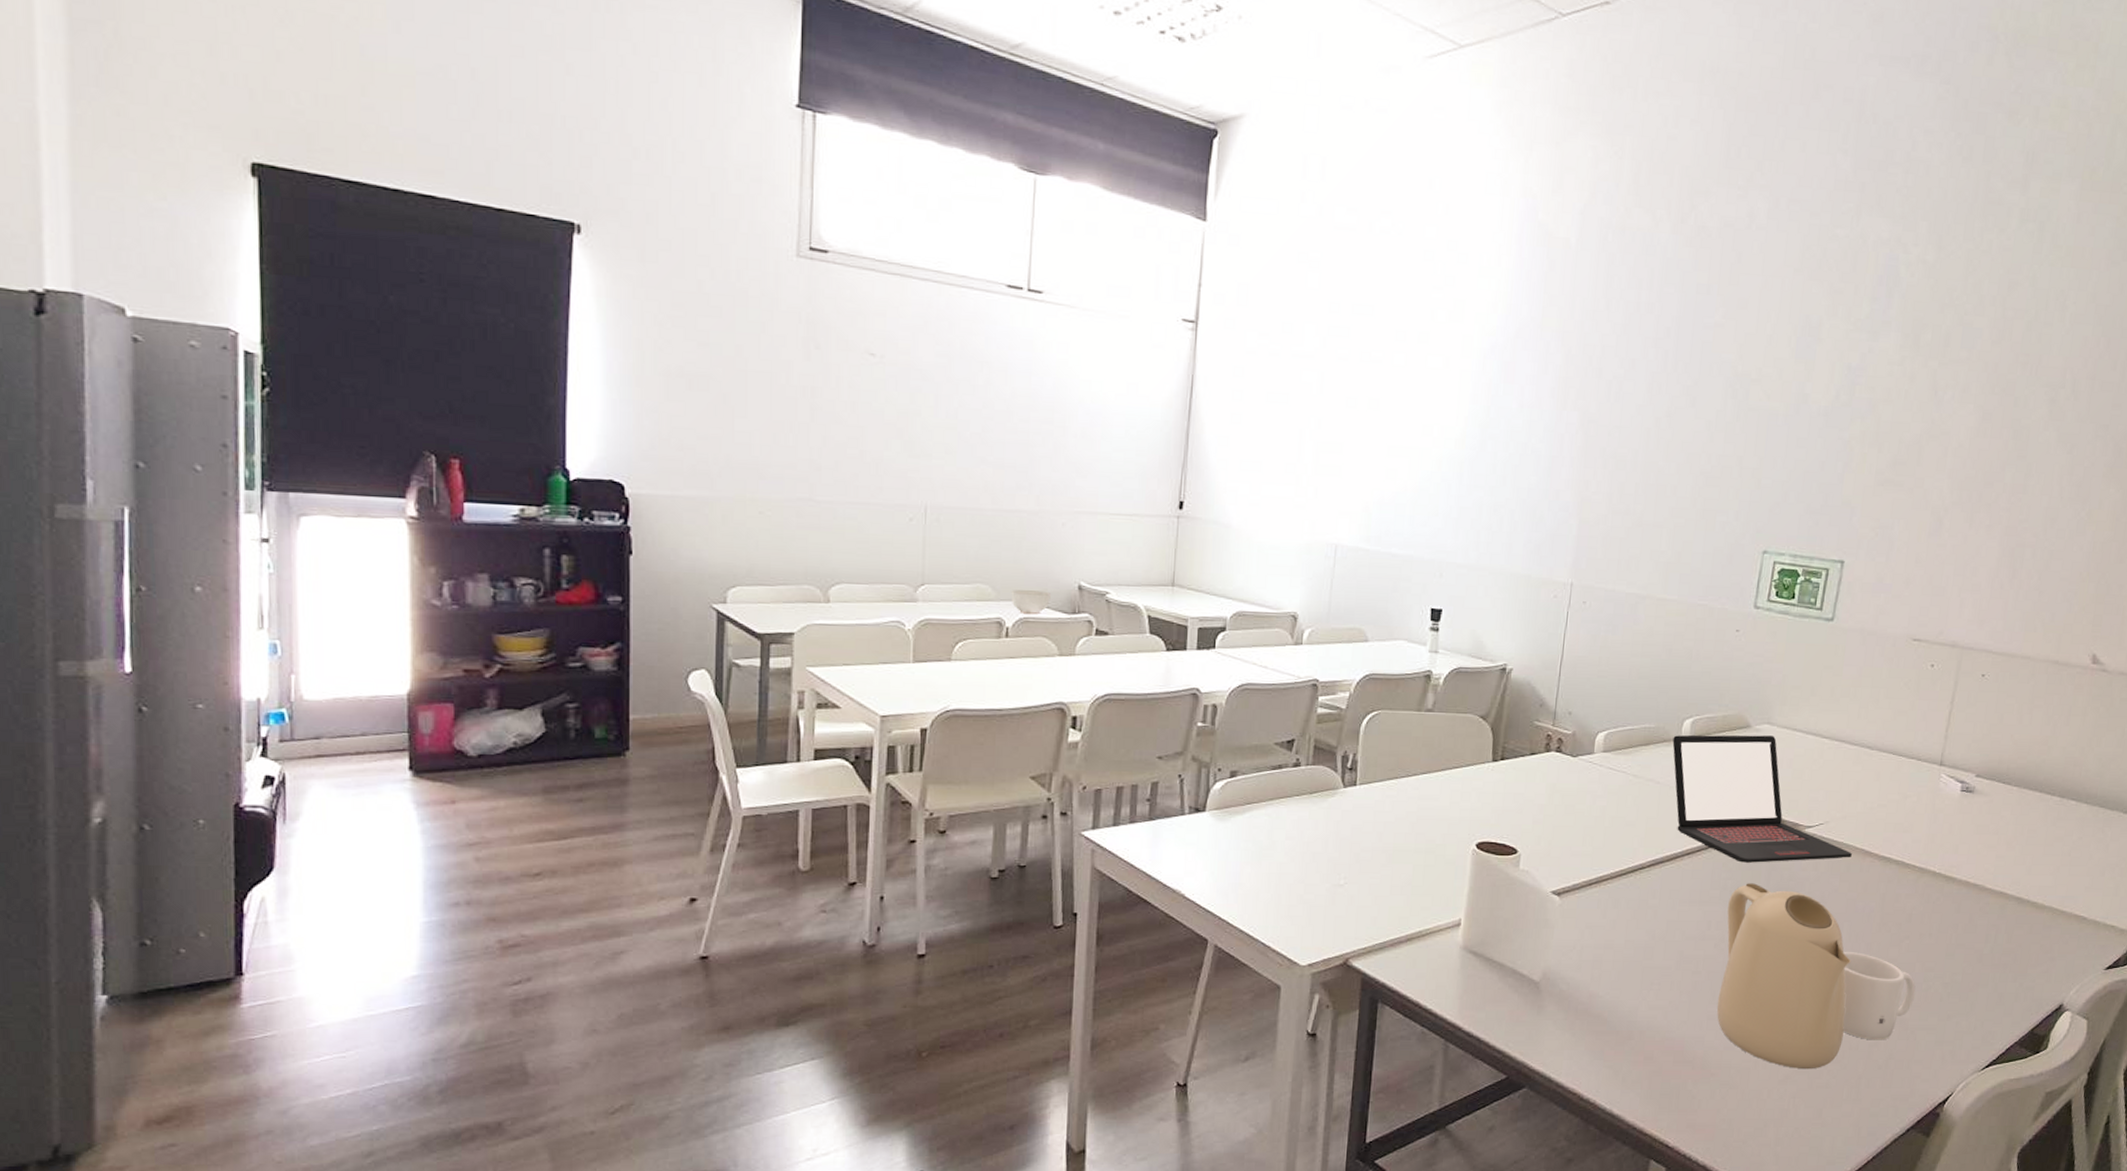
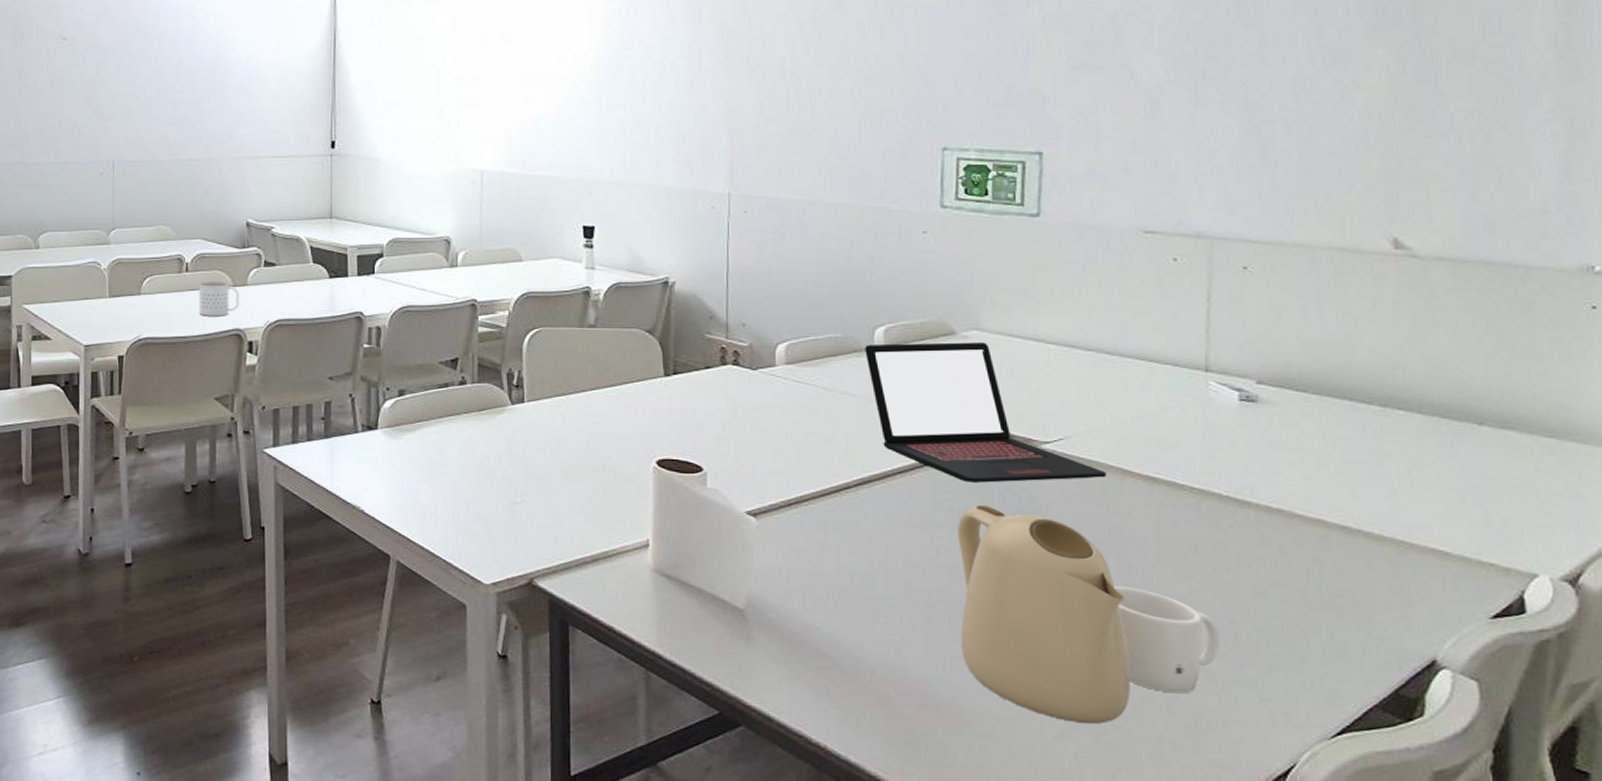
bowl: present [1011,590,1051,614] -> none [188,229,223,250]
mug: none [1018,648,1065,688] -> present [198,280,240,316]

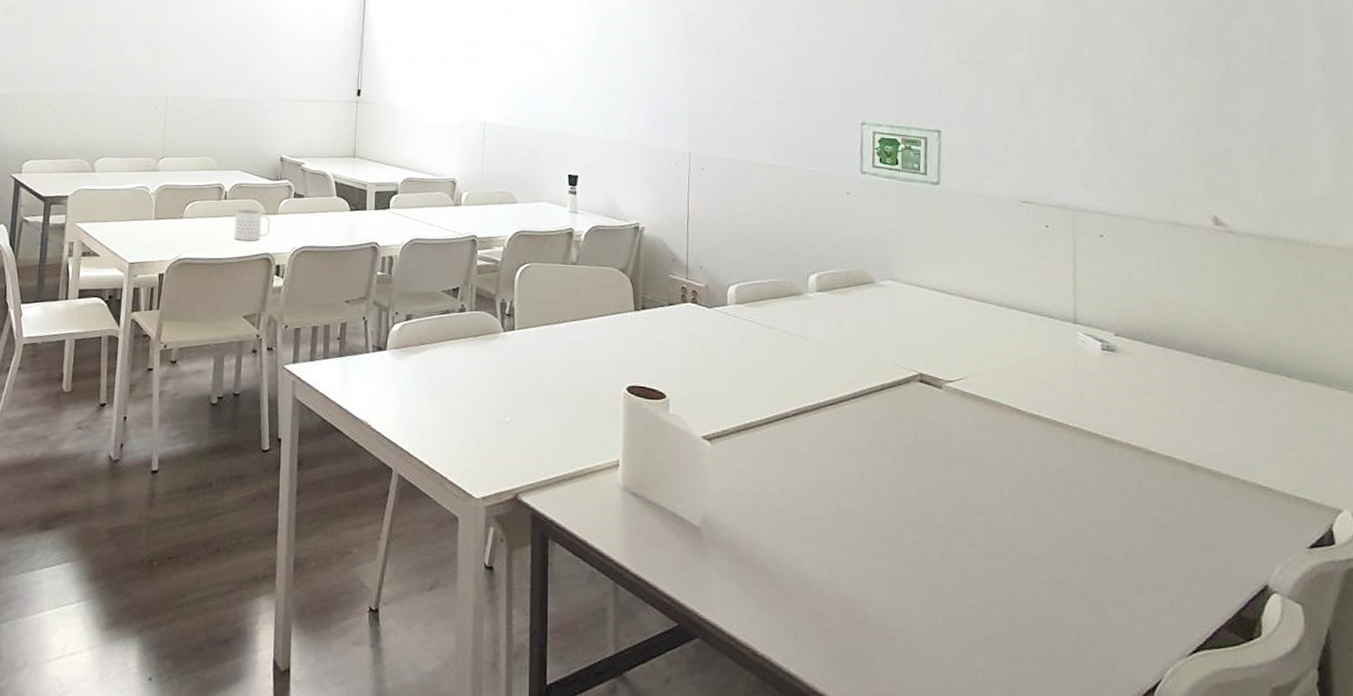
laptop: present [865,342,1106,483] -> none [801,289,999,416]
kettle: present [957,505,1131,724] -> none [878,436,1024,640]
mug: present [1114,585,1220,694] -> none [1007,512,1095,613]

